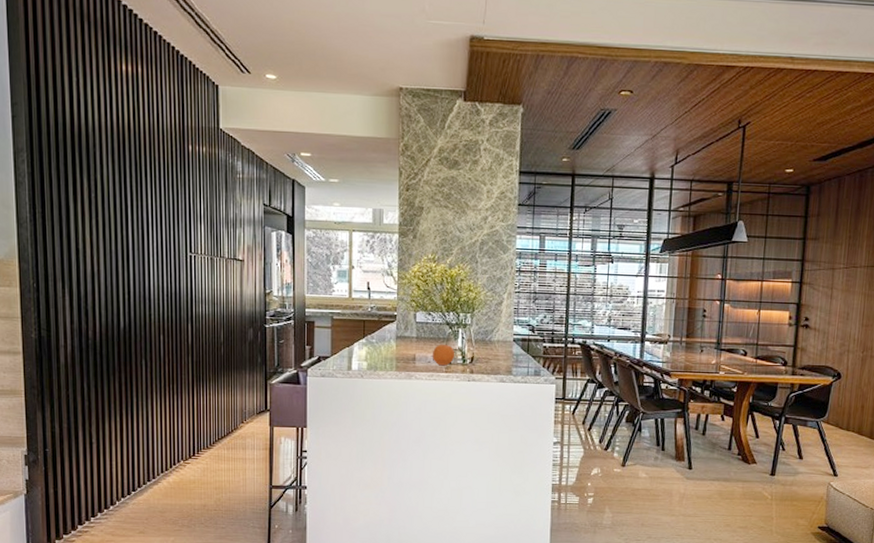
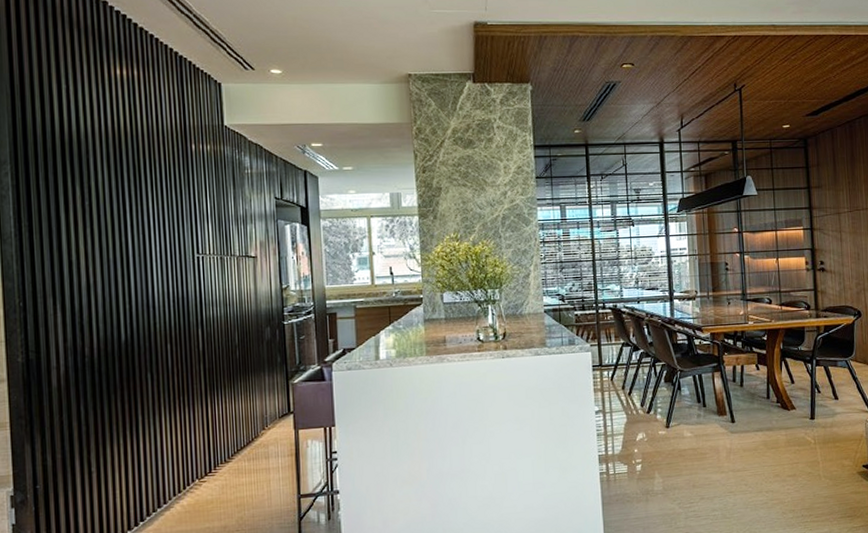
fruit: present [433,344,455,366] -> none [463,322,487,345]

